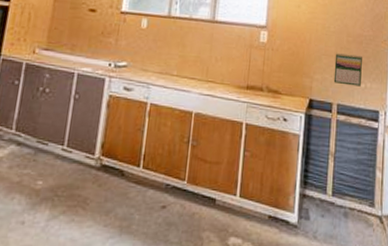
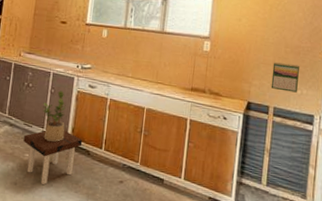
side table: none [35,146,115,220] -> present [23,130,83,185]
potted plant: none [61,95,94,162] -> present [41,90,66,142]

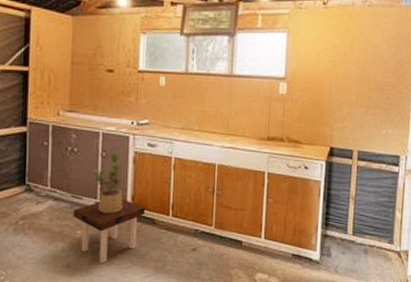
calendar: present [270,62,300,93] -> none [354,101,384,133]

